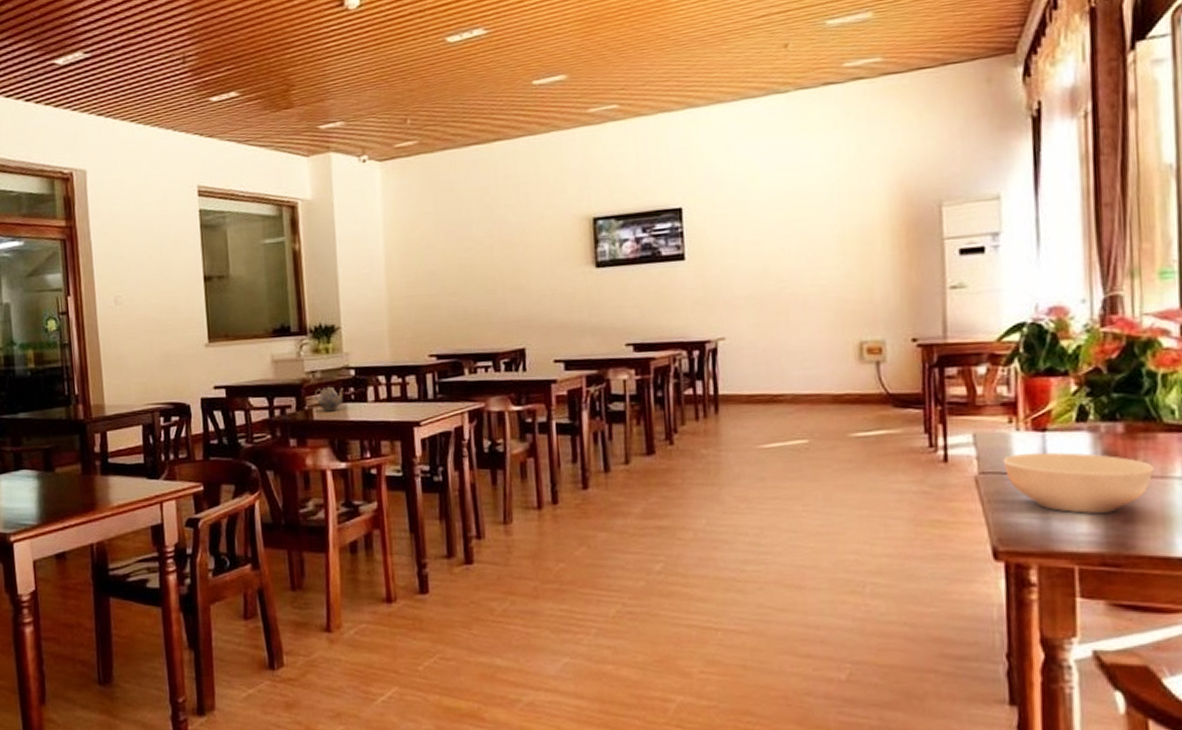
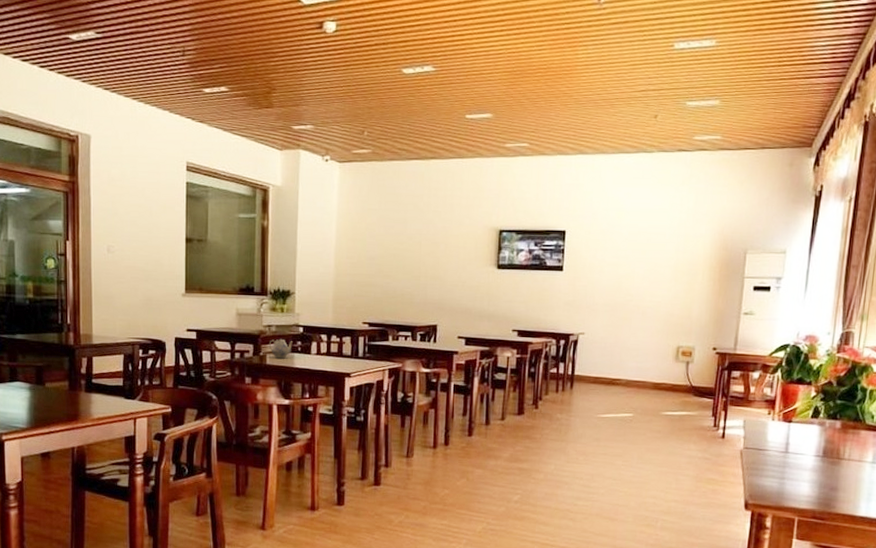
bowl: present [1002,452,1154,514] -> none [760,436,855,482]

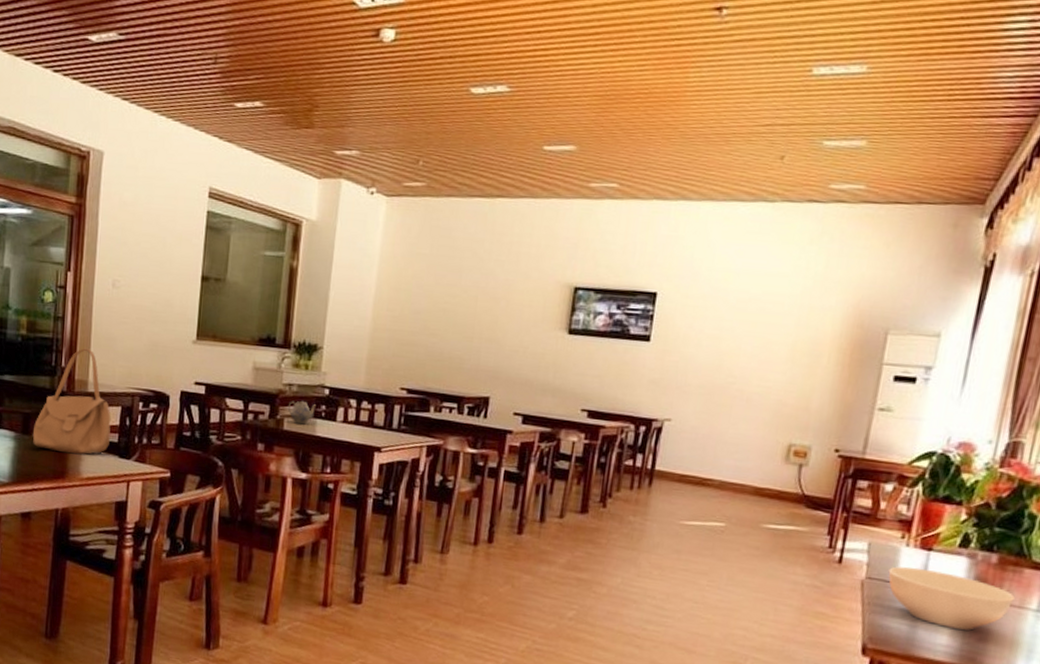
handbag: none [47,306,115,399] -> present [33,348,111,454]
bowl: none [760,436,855,482] -> present [888,566,1015,631]

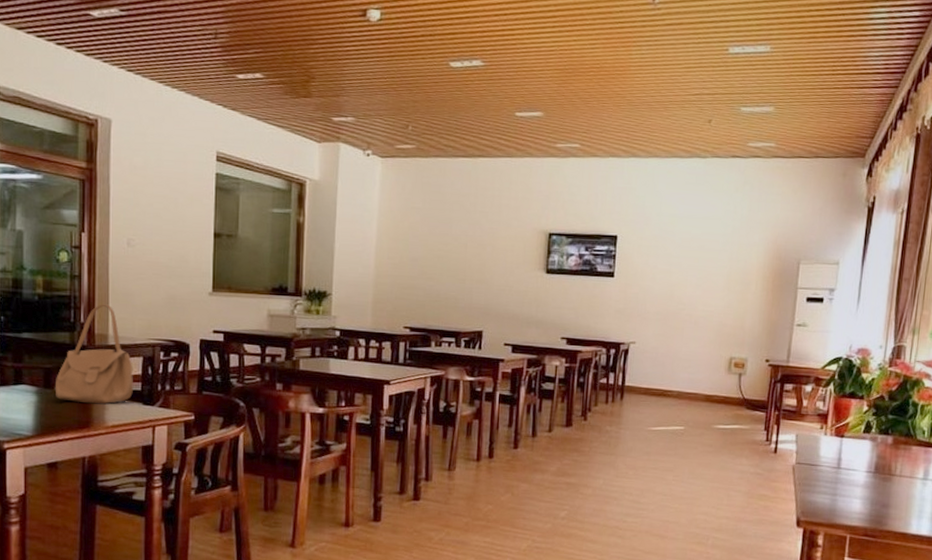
teapot: present [287,400,317,426] -> none [302,342,329,365]
bowl: present [888,566,1015,631] -> none [812,451,907,499]

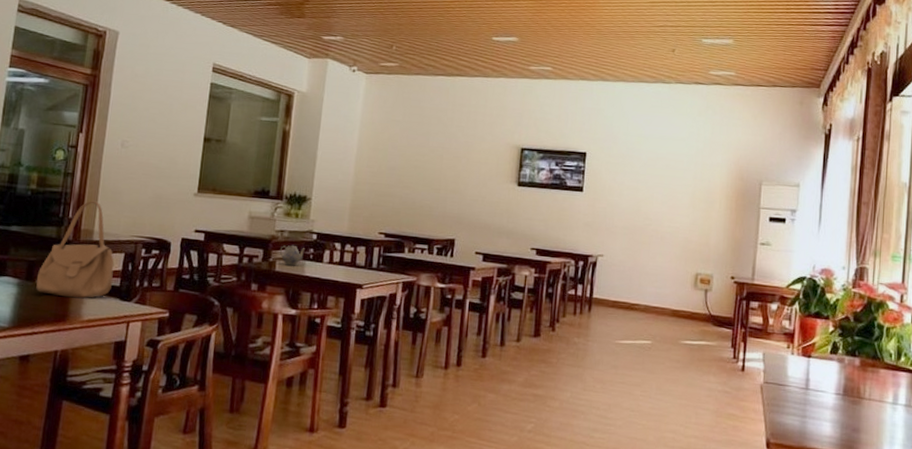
teapot: none [302,342,329,365] -> present [279,245,306,267]

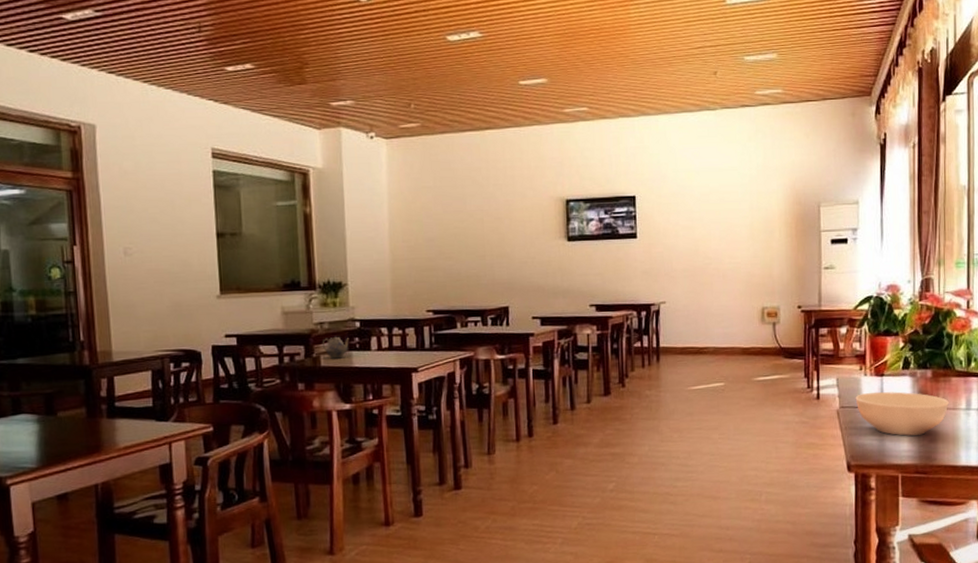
handbag: present [36,201,114,298] -> none [58,319,144,427]
bowl: none [780,371,876,423] -> present [855,391,949,436]

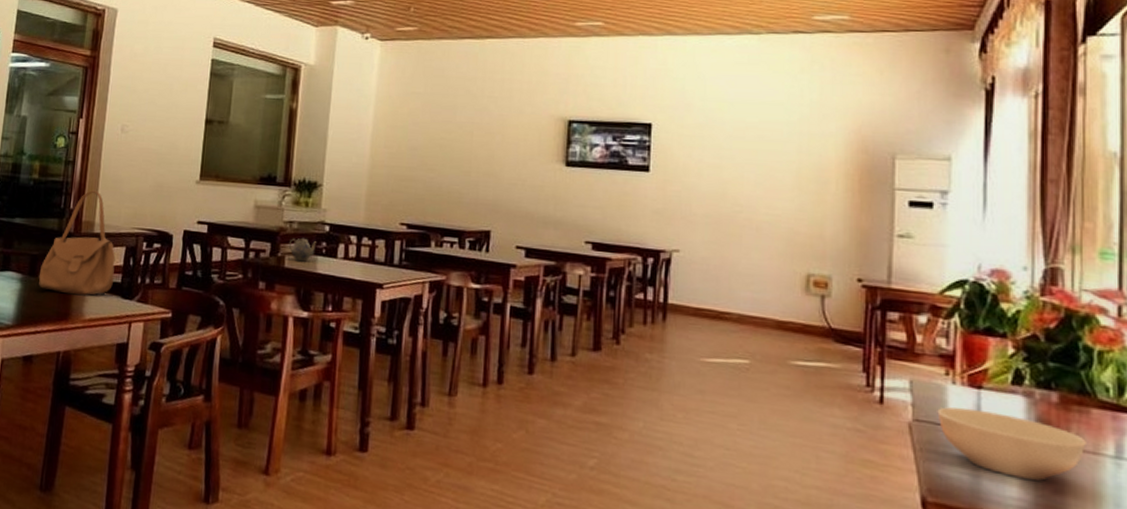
handbag: none [58,319,144,427] -> present [39,190,116,296]

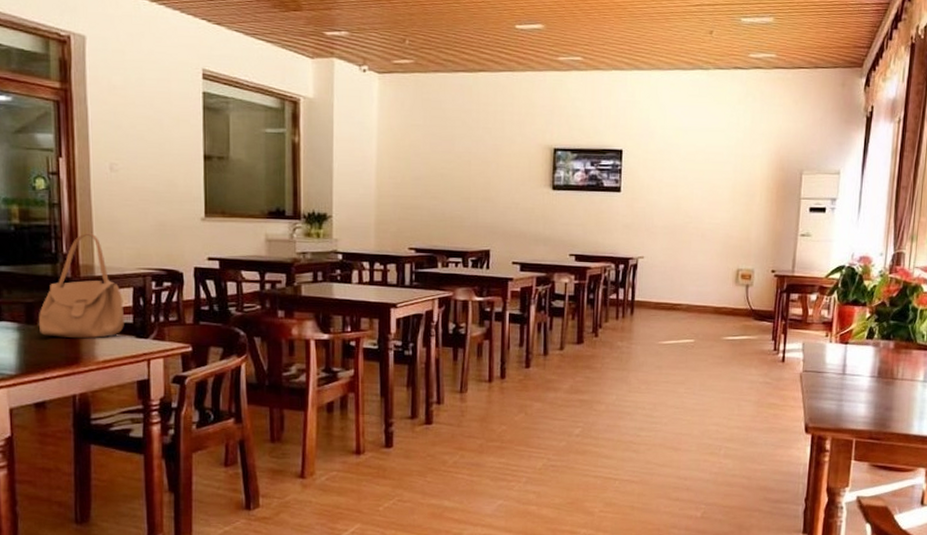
teapot: present [288,237,317,263] -> none [303,267,332,290]
bowl: present [937,407,1086,481] -> none [819,358,908,403]

